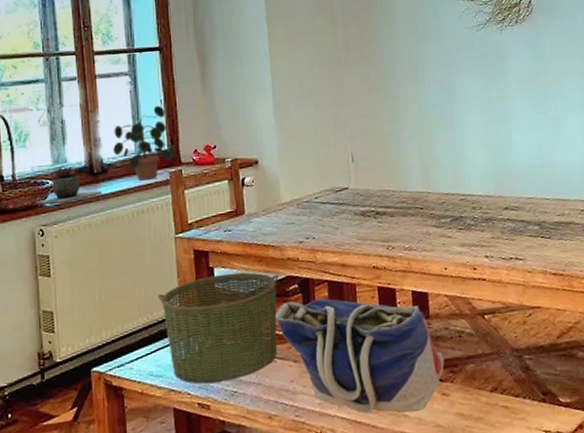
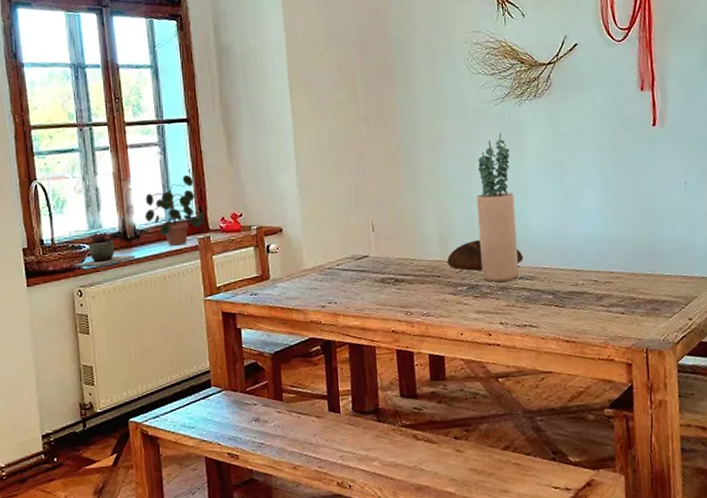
basket: present [158,272,279,384] -> none [189,333,302,436]
tote bag: present [275,298,445,414] -> none [299,359,460,467]
bread: none [429,169,508,202] -> present [446,240,524,271]
vase: none [459,59,504,213] -> present [476,132,519,282]

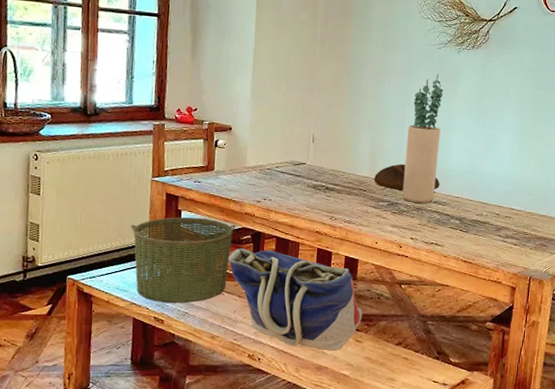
succulent plant: present [74,232,136,268] -> none [33,104,93,136]
potted plant: present [145,174,205,246] -> none [106,64,162,128]
basket: none [189,333,302,436] -> present [131,217,236,304]
tote bag: none [299,359,460,467] -> present [228,248,363,351]

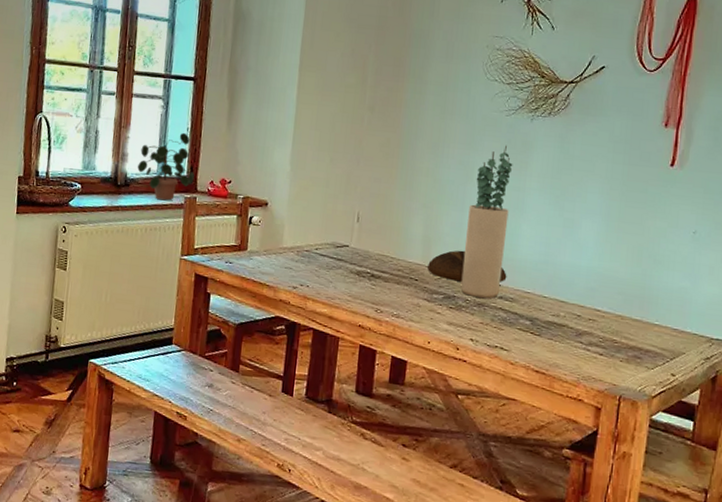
potted plant: none [106,64,162,128] -> present [137,132,195,201]
basket: present [131,217,236,304] -> none [156,300,268,399]
tote bag: present [228,248,363,351] -> none [259,340,411,469]

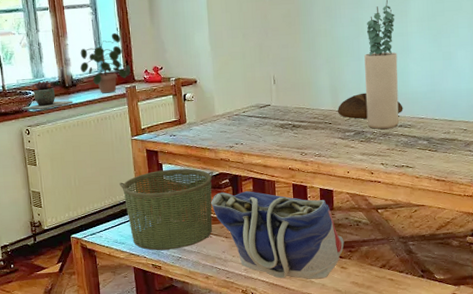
succulent plant: none [63,174,122,208] -> present [22,81,73,111]
basket: none [156,300,268,399] -> present [119,168,213,250]
tote bag: none [259,340,411,469] -> present [211,191,344,280]

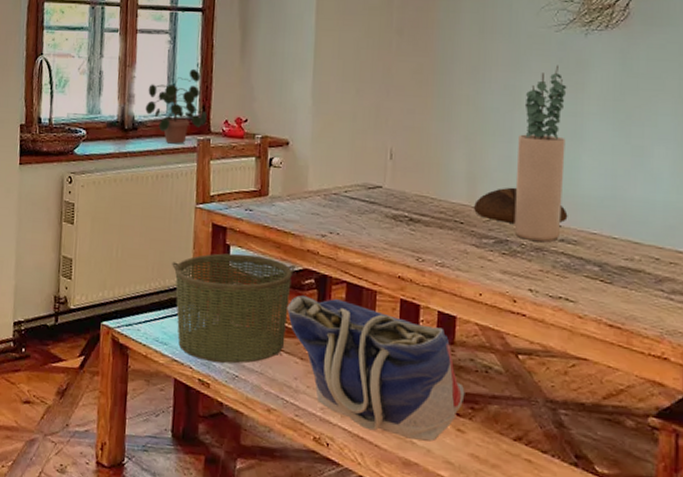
succulent plant: present [22,81,73,111] -> none [68,118,131,155]

